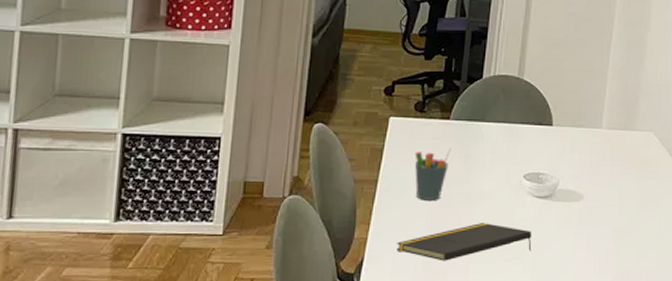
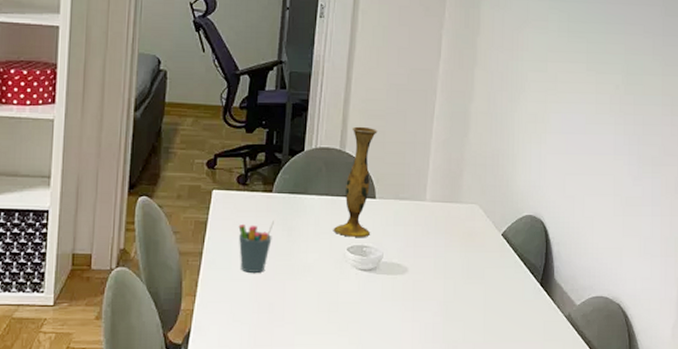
notepad: present [396,223,532,261] -> none [222,295,357,333]
vase: none [509,54,556,164] -> present [333,126,378,237]

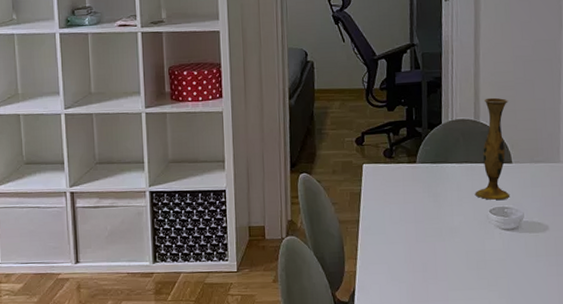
pen holder: present [238,219,275,273] -> none [389,187,421,236]

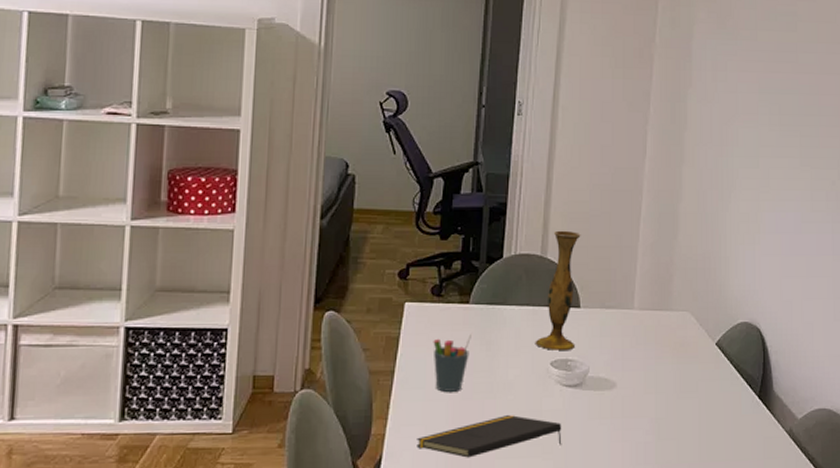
notepad: none [382,254,505,290] -> present [417,415,562,458]
pen holder: none [389,187,421,236] -> present [433,333,473,392]

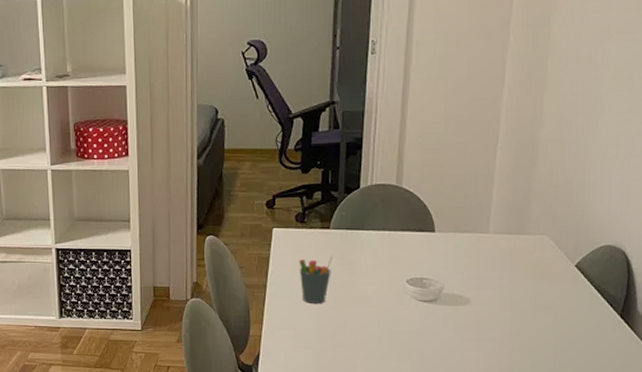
notepad: present [417,415,562,458] -> none [288,324,418,358]
vase: present [535,230,581,350] -> none [391,161,436,270]

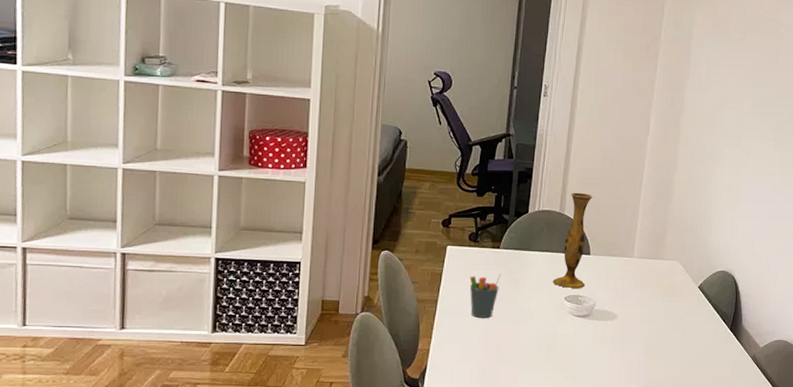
vase: none [391,161,436,270] -> present [552,192,593,288]

